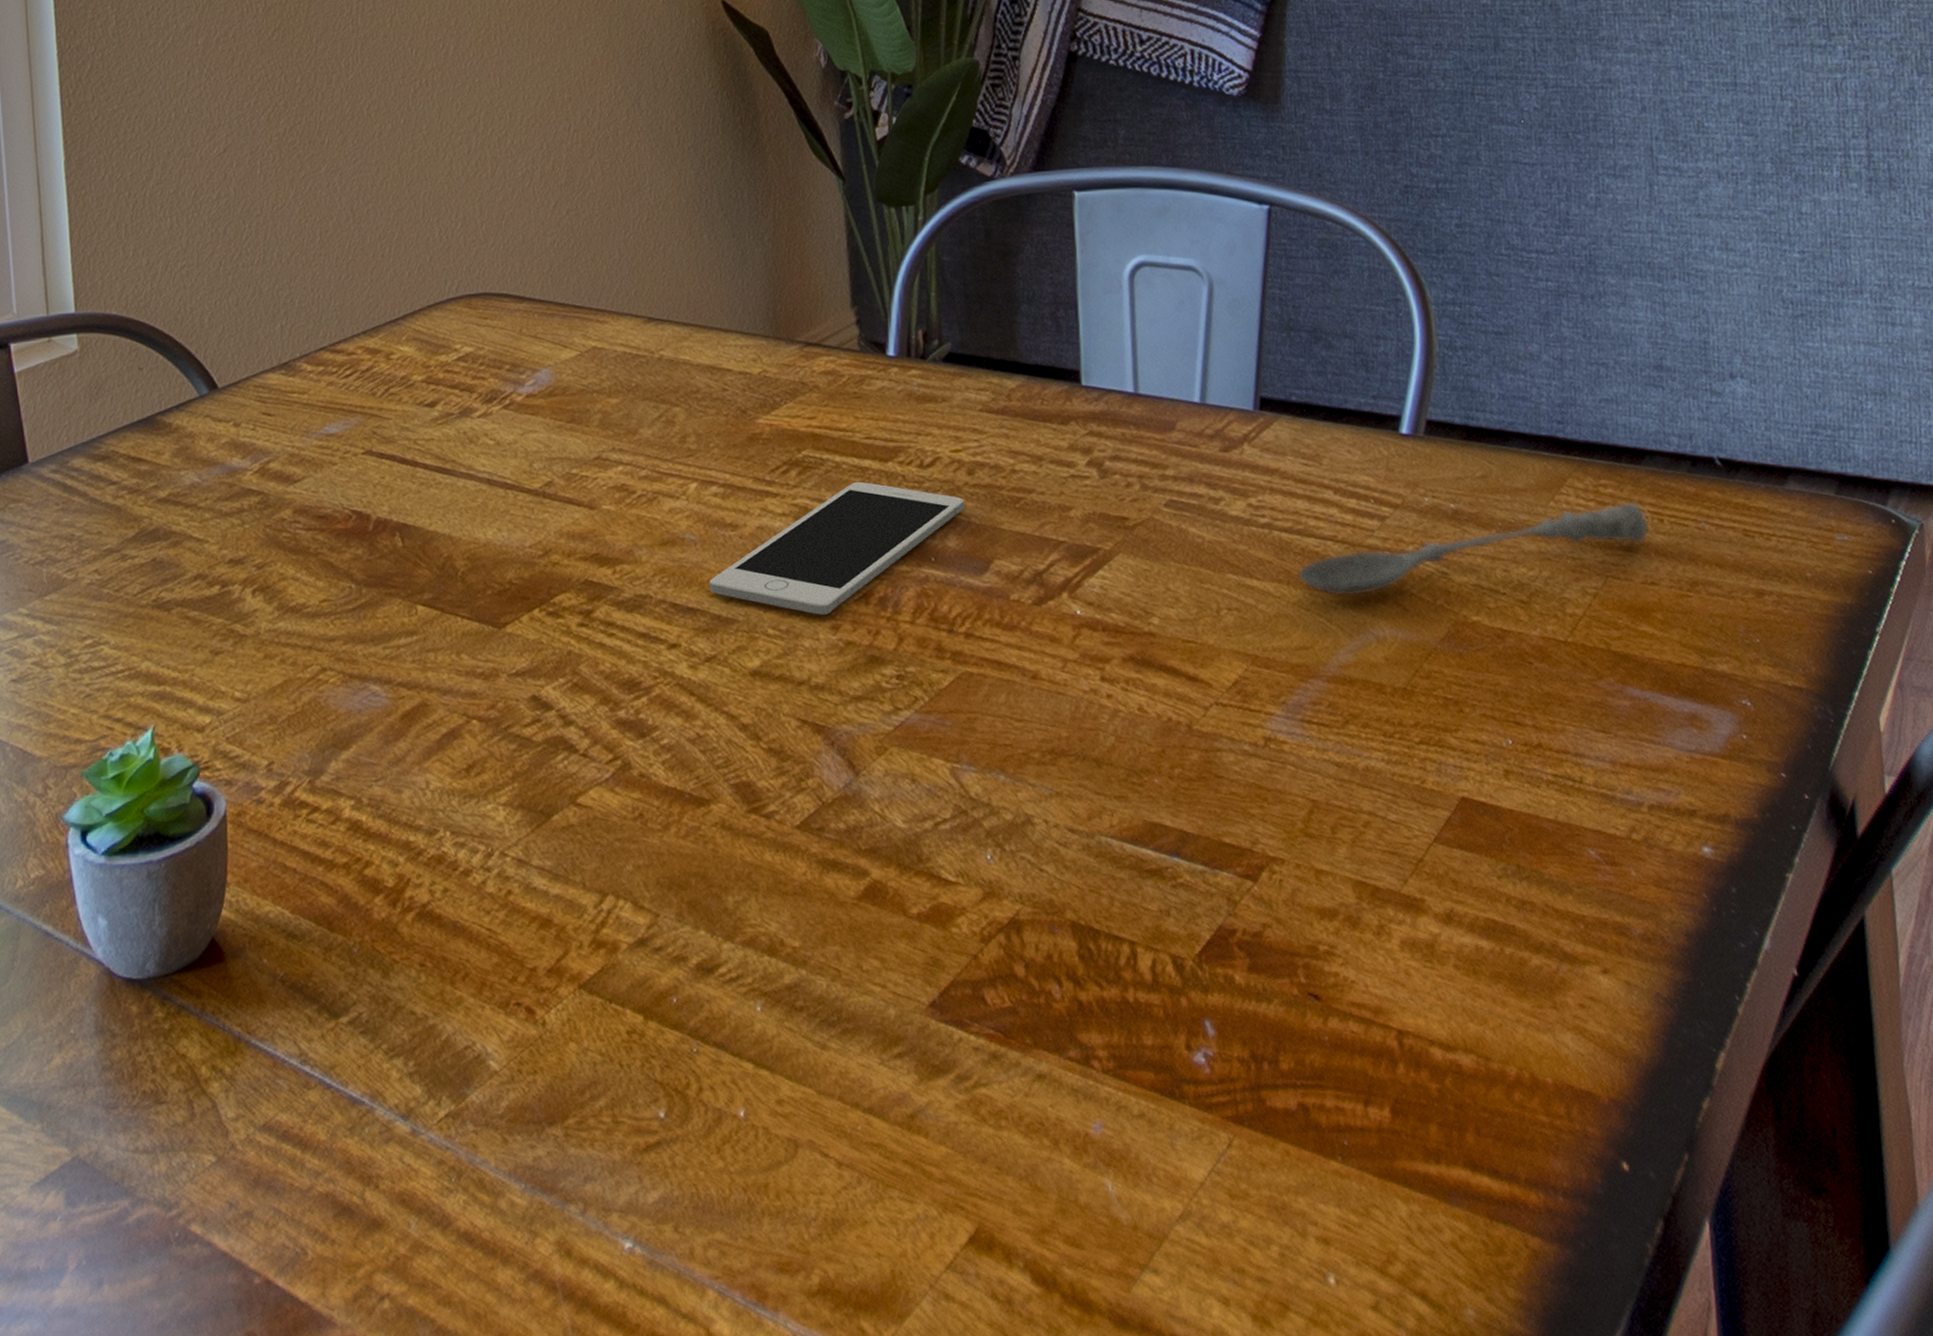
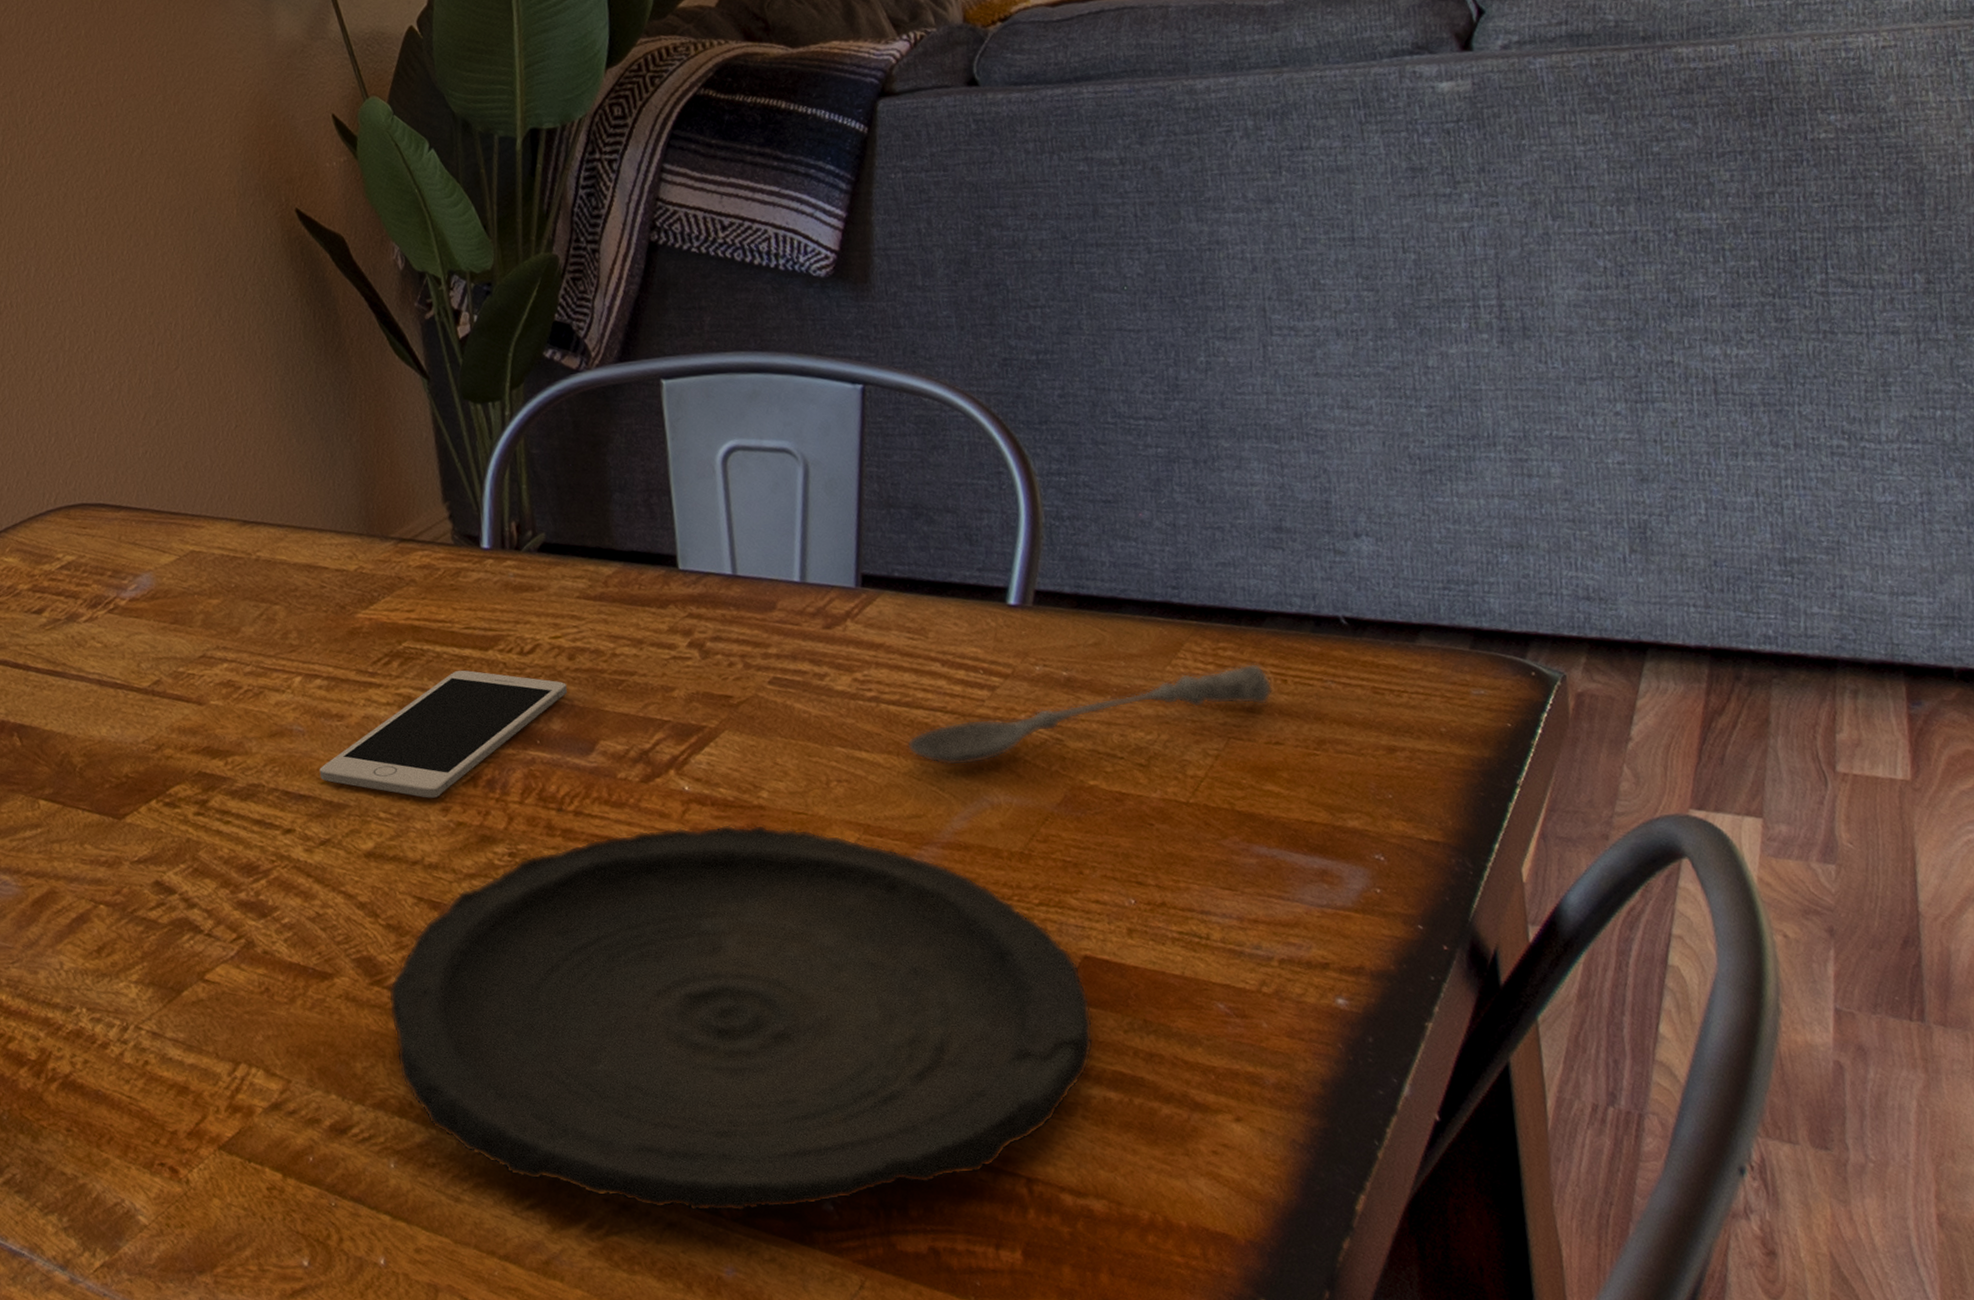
plate: none [765,650,1468,1063] -> present [388,824,1094,1212]

